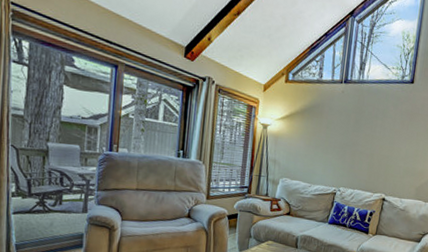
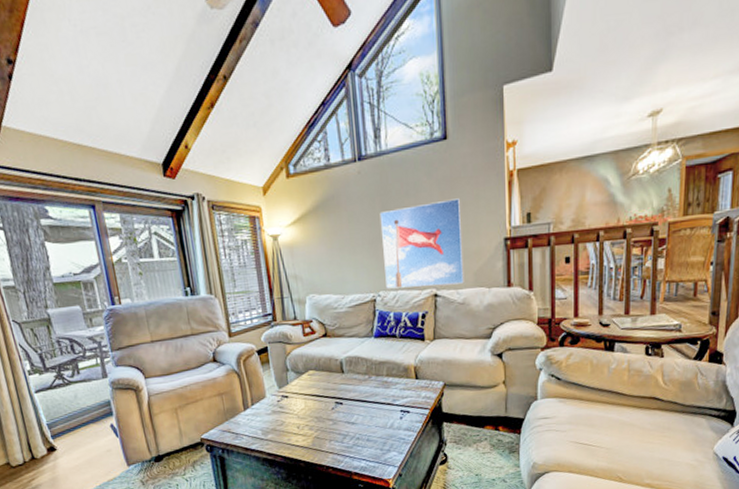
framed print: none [346,125,415,195] -> present [379,198,464,289]

